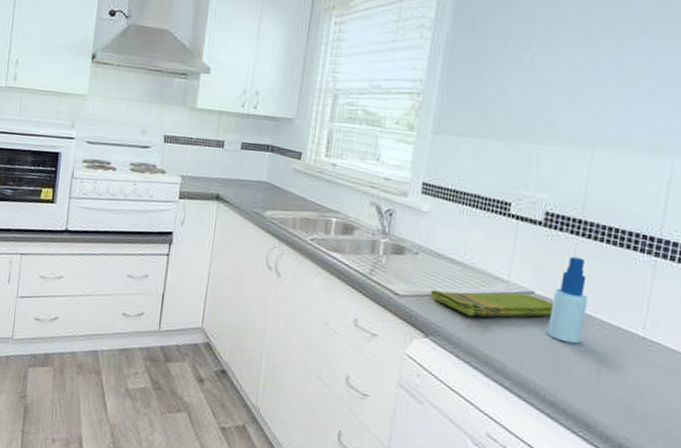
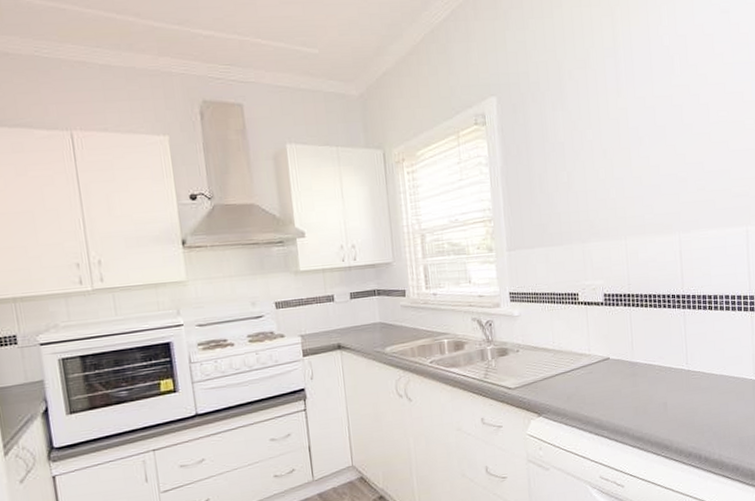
dish towel: present [431,289,554,317] -> none [535,360,625,390]
spray bottle: present [547,256,588,344] -> none [623,323,648,390]

